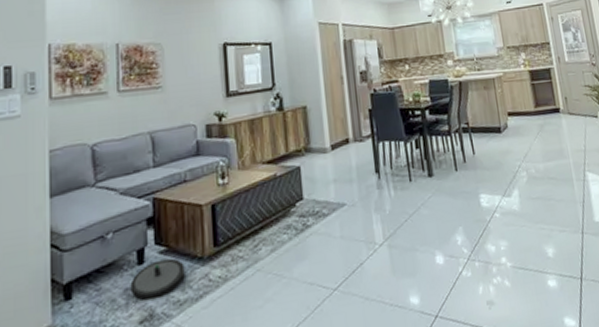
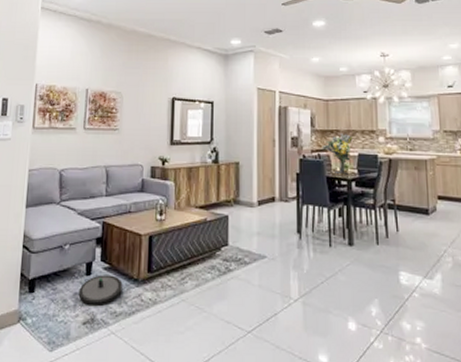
bouquet: none [392,61,422,104] -> present [322,134,353,175]

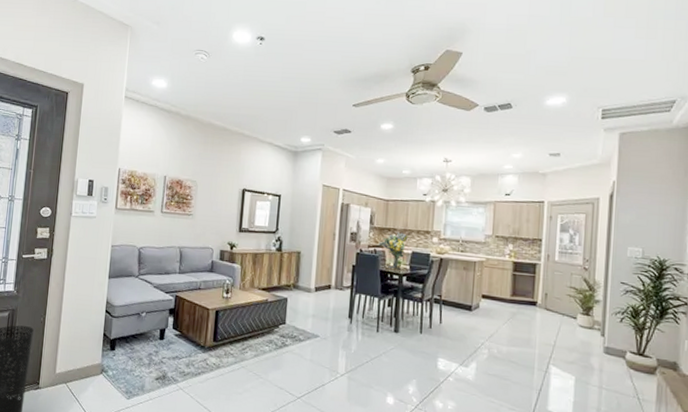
robot vacuum: present [78,275,123,307] -> none [152,340,191,366]

